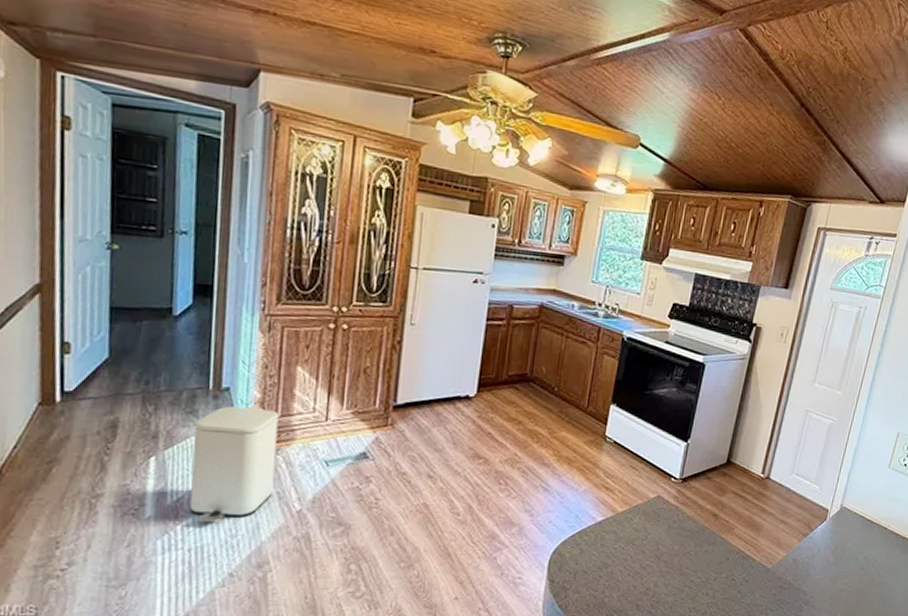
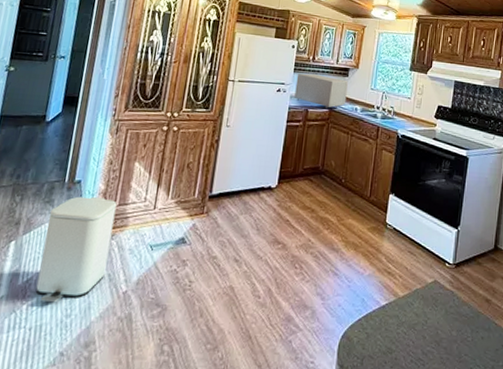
microwave: none [496,260,563,305] -> present [294,73,348,108]

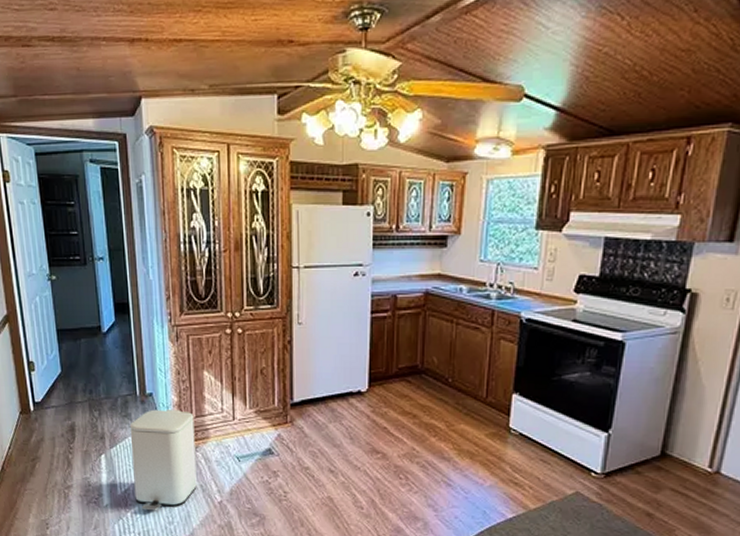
microwave: present [294,73,348,108] -> none [377,248,447,292]

